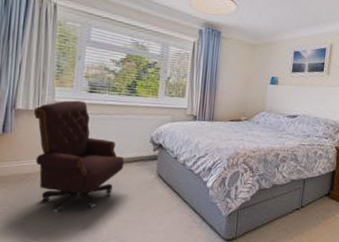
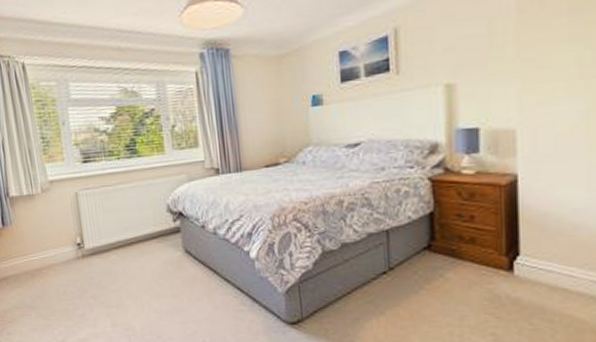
office chair: present [33,100,125,214] -> none [28,174,143,311]

